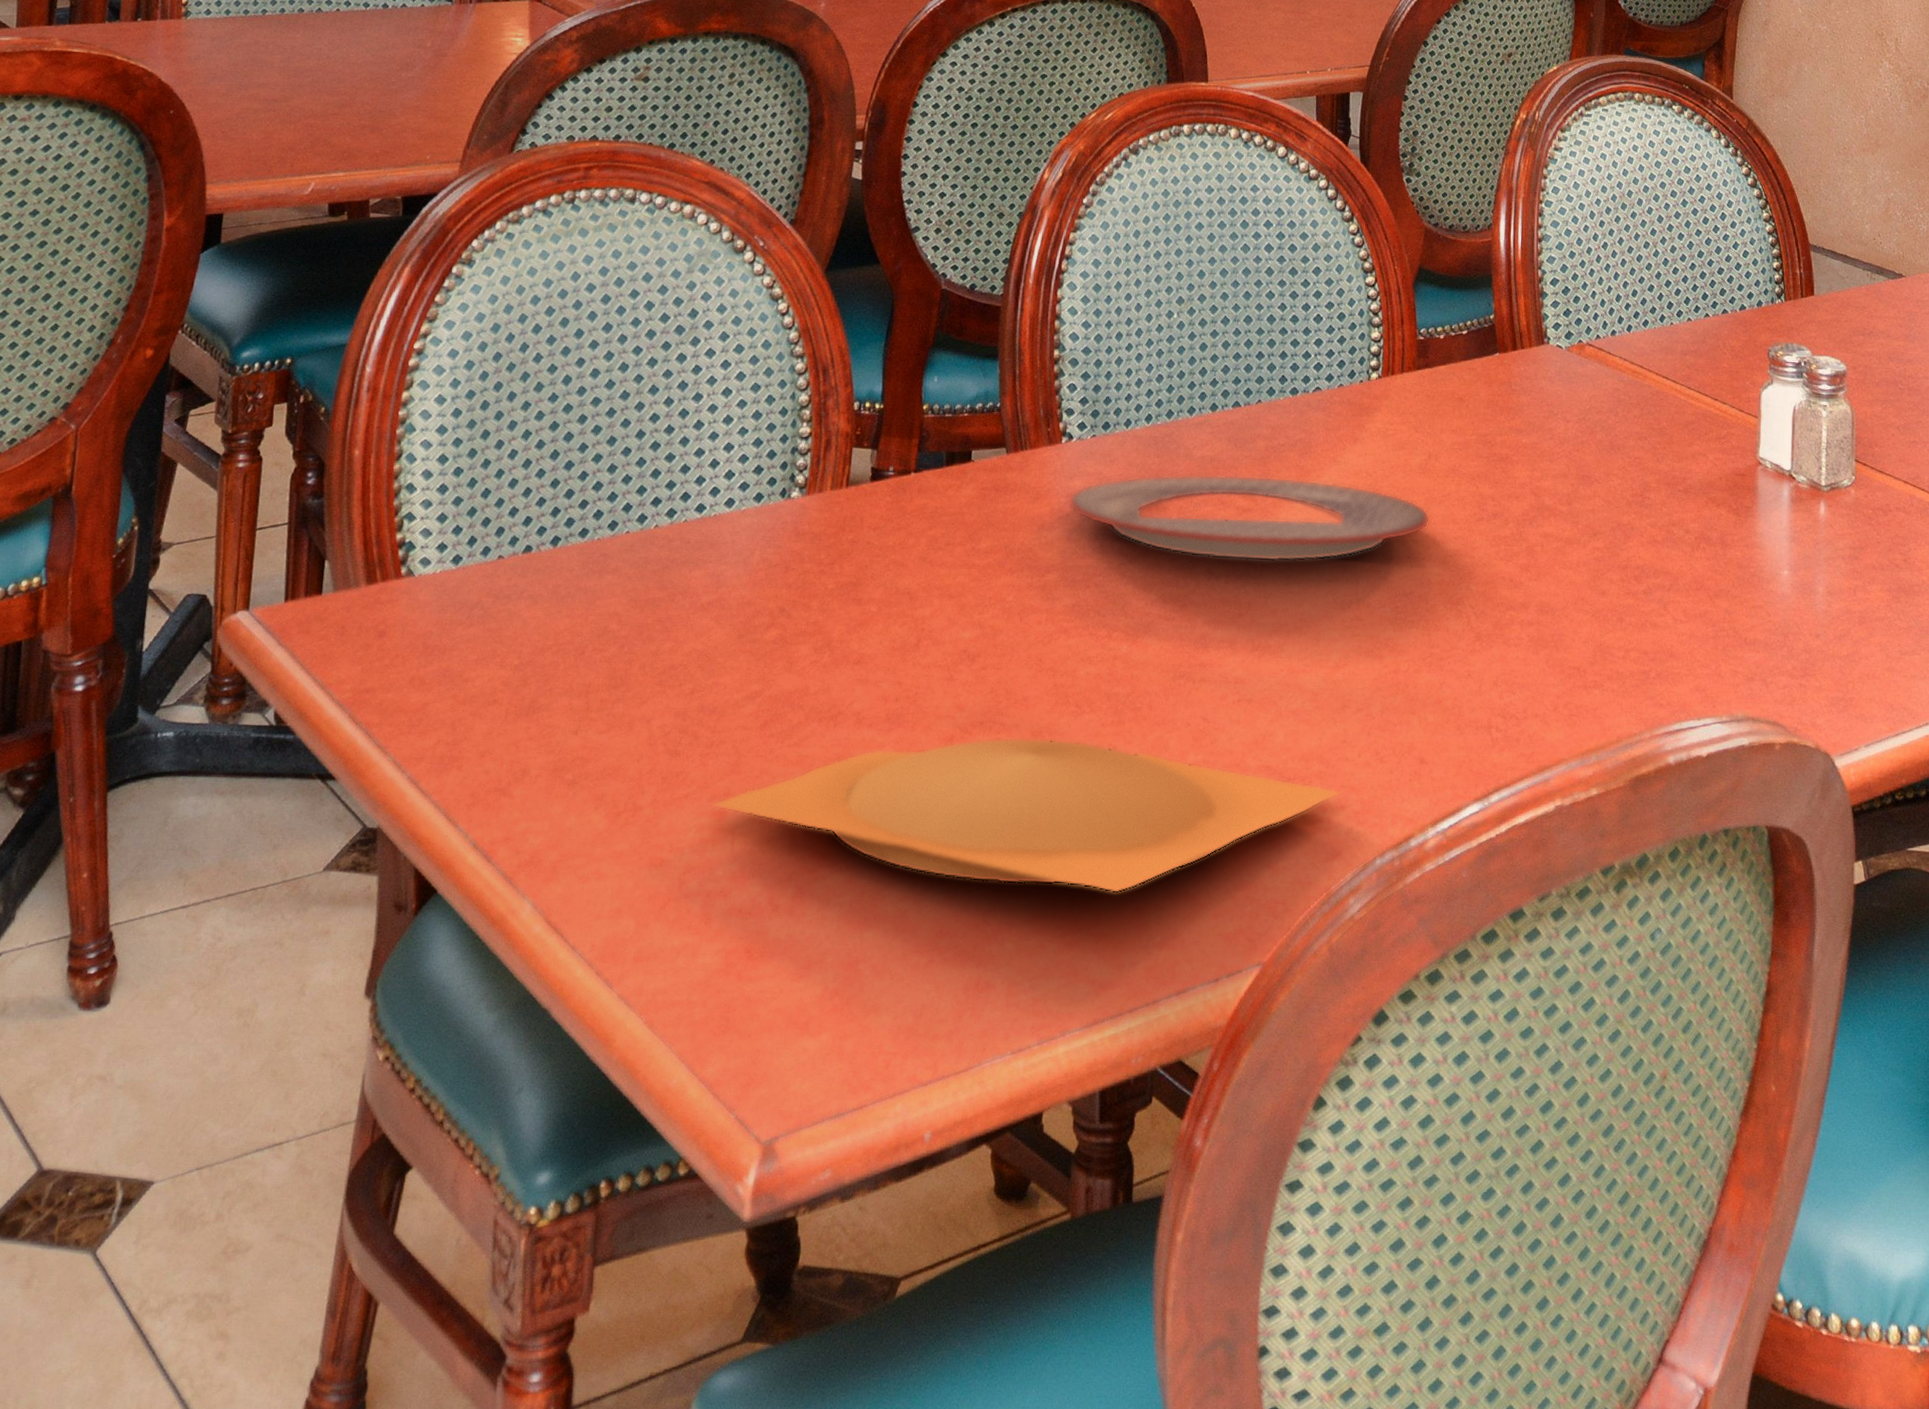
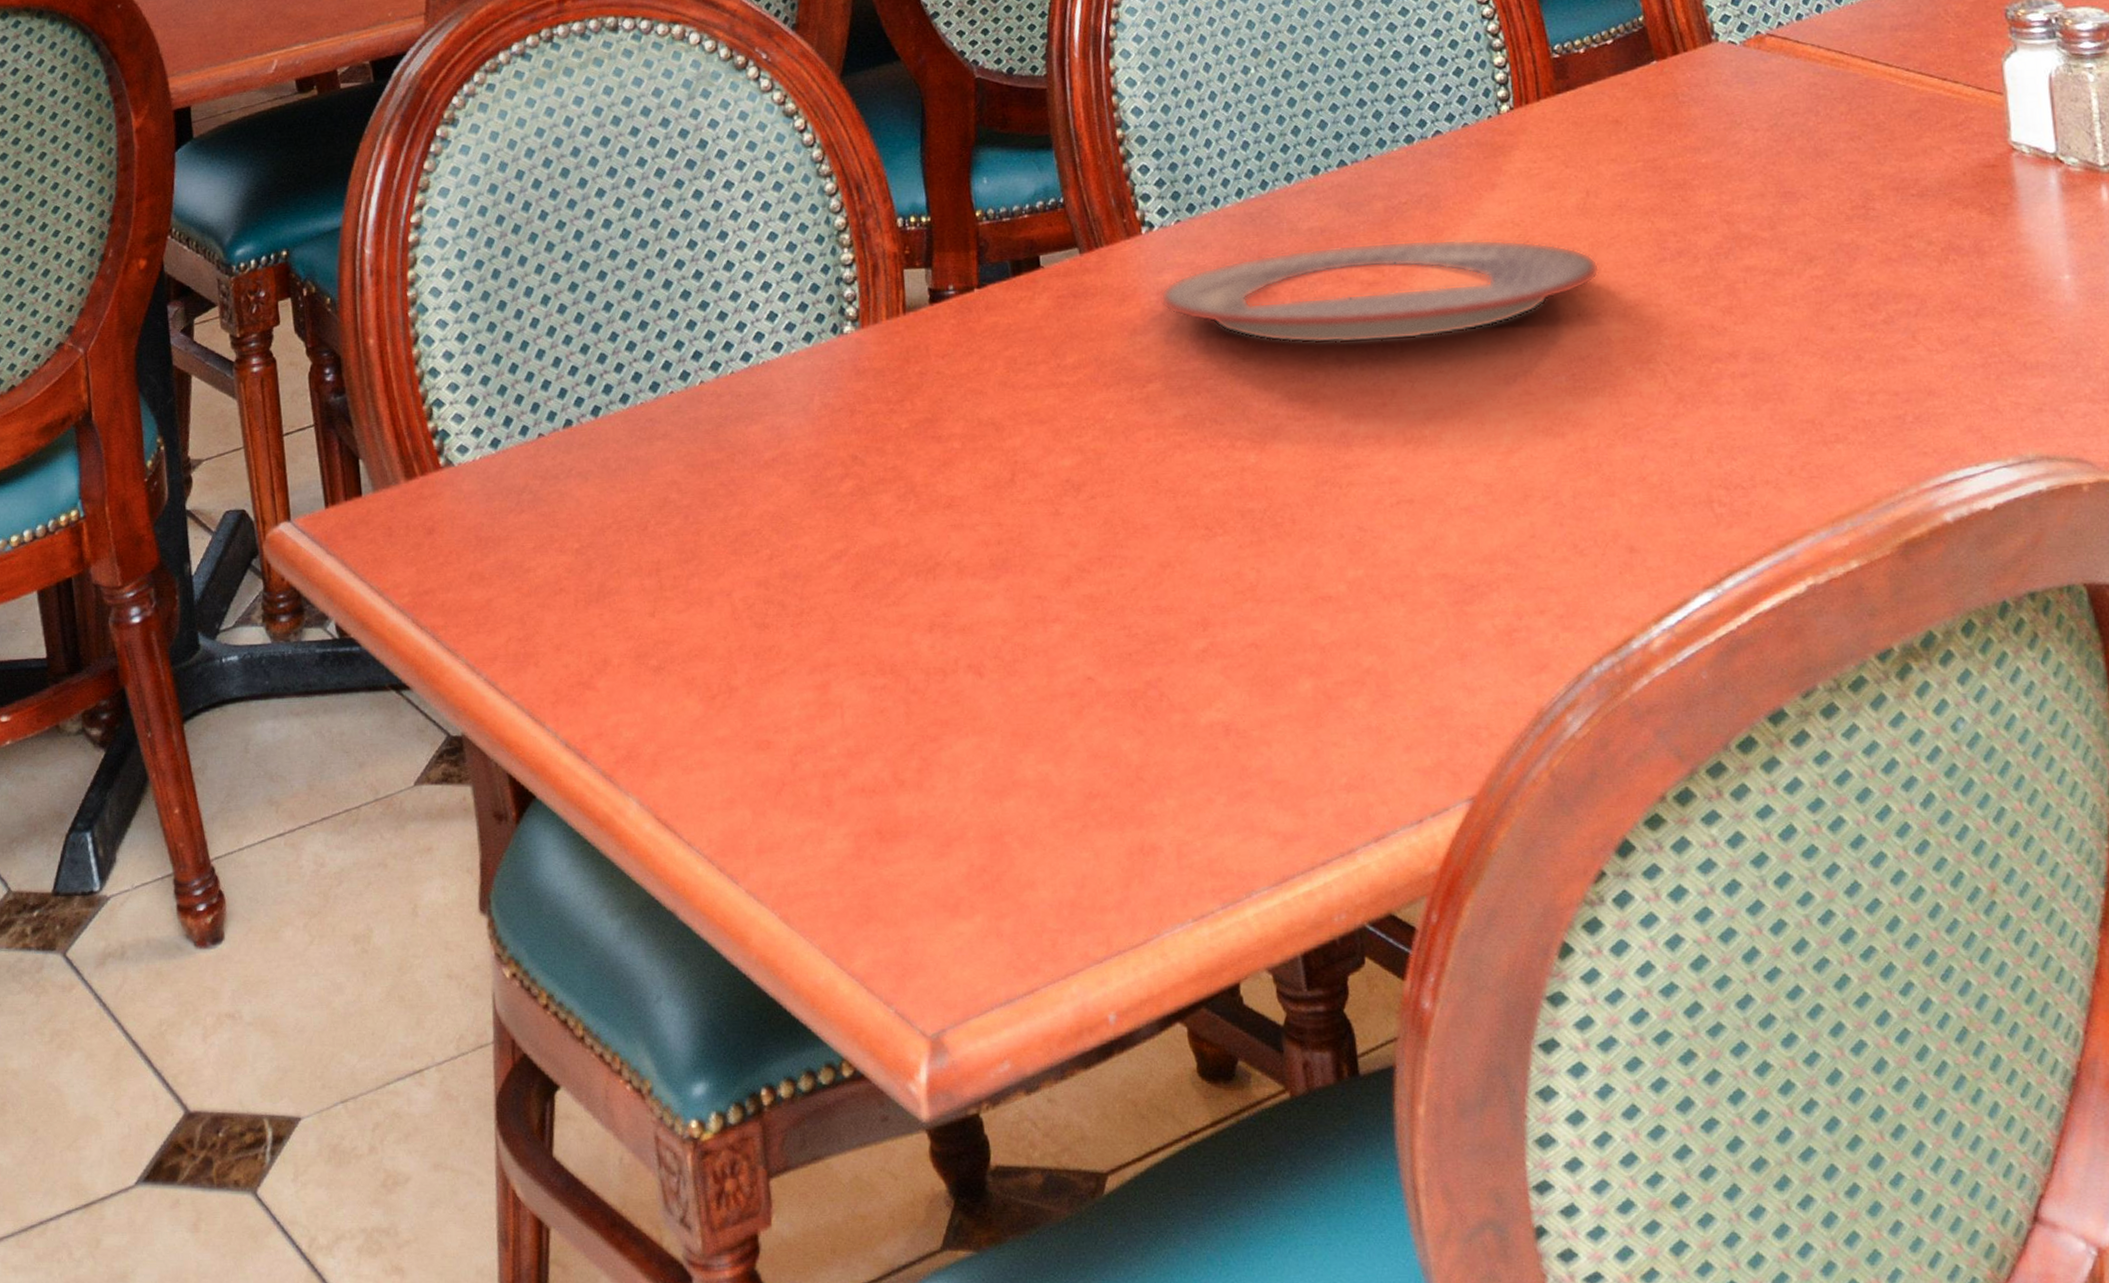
plate: present [710,737,1343,894] -> none [811,567,1540,735]

